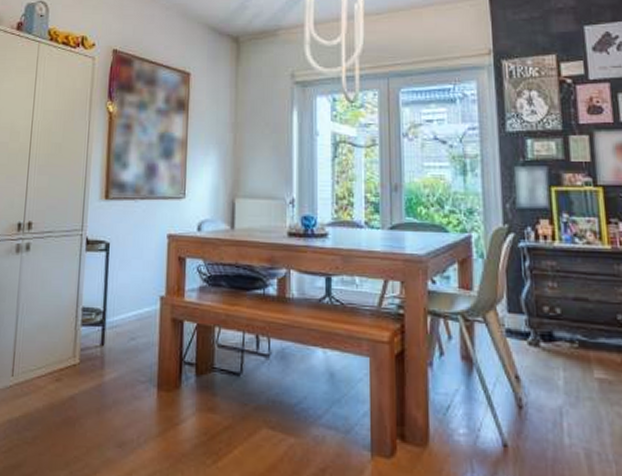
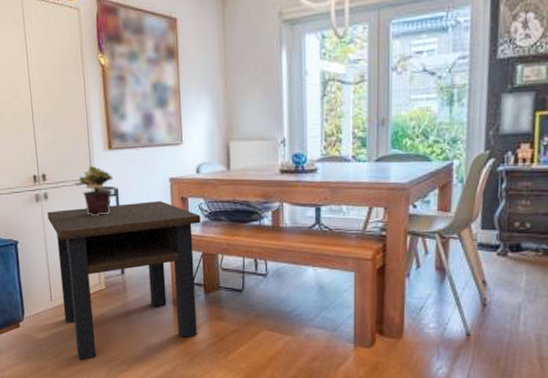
side table: none [24,259,198,461] -> present [47,200,201,361]
potted plant: none [62,215,106,273] -> present [74,165,114,215]

